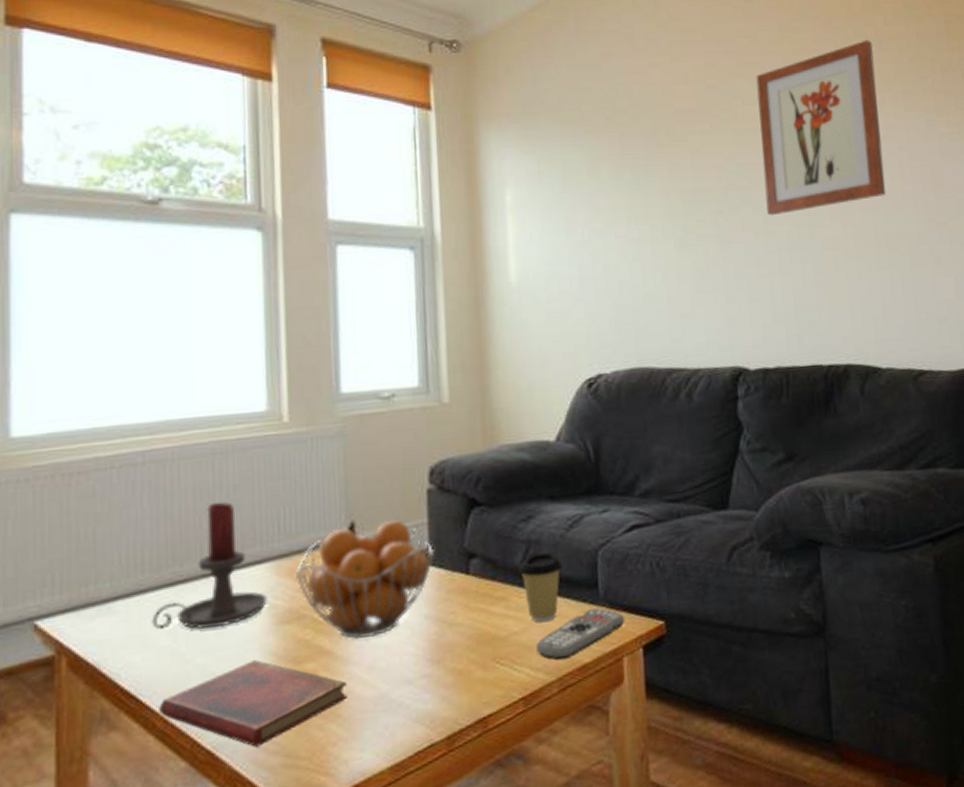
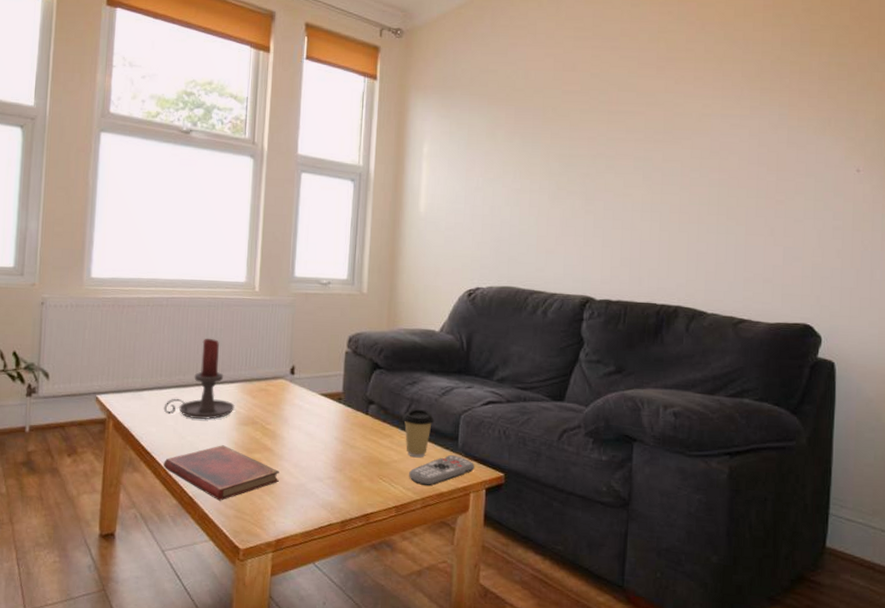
fruit basket: present [296,520,434,639] -> none [254,368,346,445]
wall art: present [756,39,886,216] -> none [626,43,740,182]

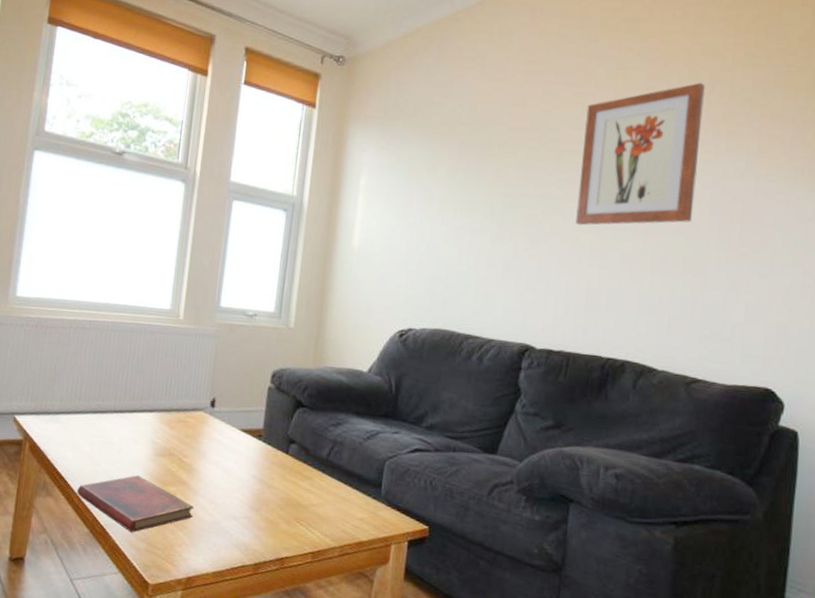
candle holder: present [163,338,235,420] -> none [80,364,152,449]
coffee cup: present [402,408,435,458] -> none [324,451,358,503]
remote control: present [409,454,475,486] -> none [327,502,398,534]
wall art: none [626,43,740,182] -> present [575,82,706,226]

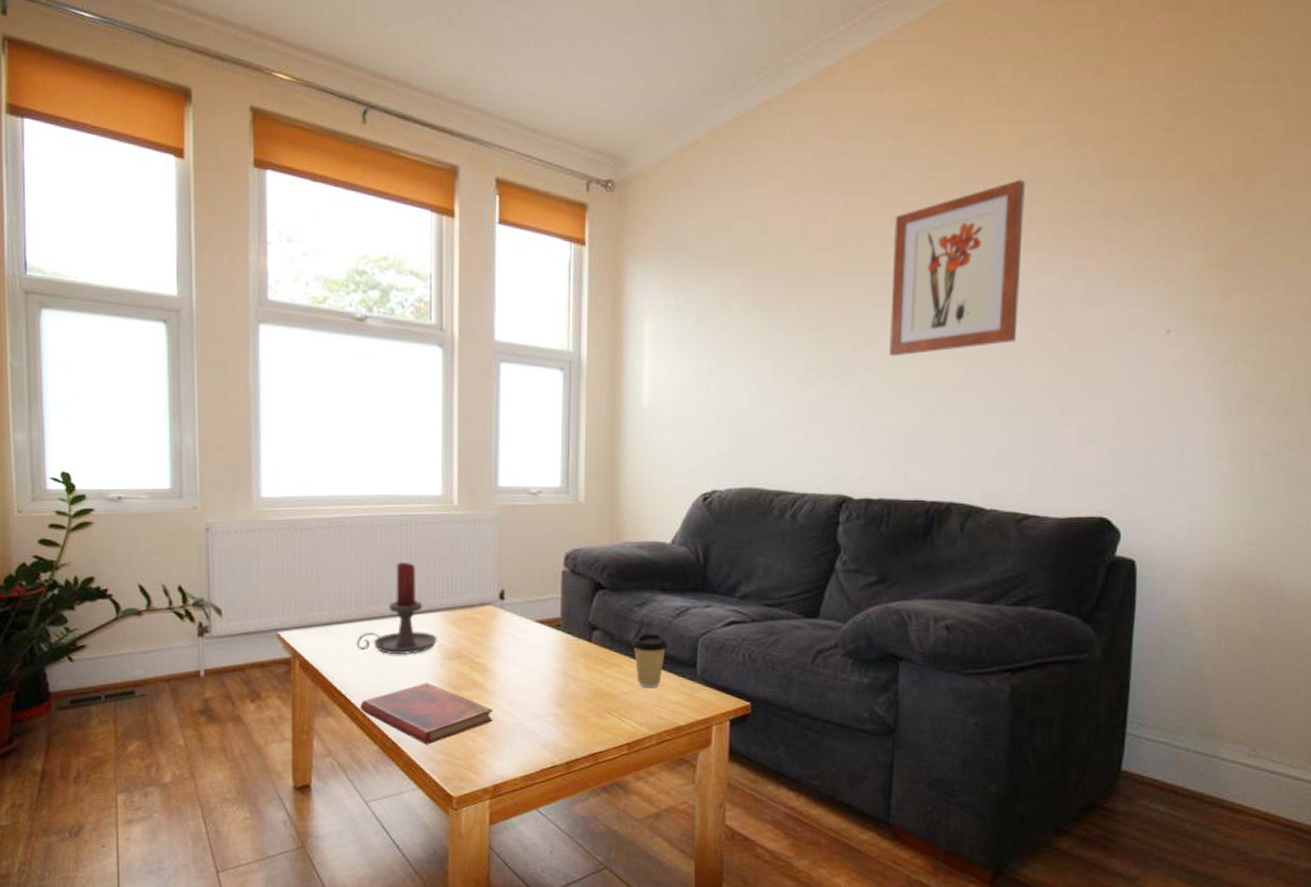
candle holder: none [80,364,152,449] -> present [356,561,437,655]
coffee cup: none [324,451,358,503] -> present [631,632,669,689]

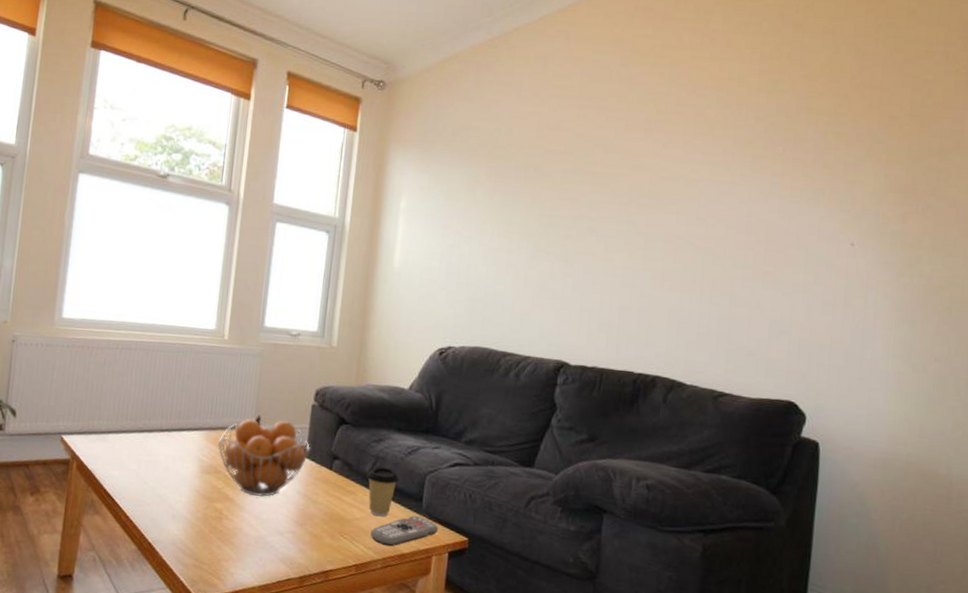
candle holder: present [356,561,437,655] -> none [127,384,198,467]
diary: present [360,683,493,745] -> none [124,492,240,549]
fruit basket: none [459,592,564,679] -> present [218,418,310,497]
remote control: none [641,683,717,720] -> present [370,515,439,547]
wall art: present [888,179,1026,357] -> none [608,107,733,246]

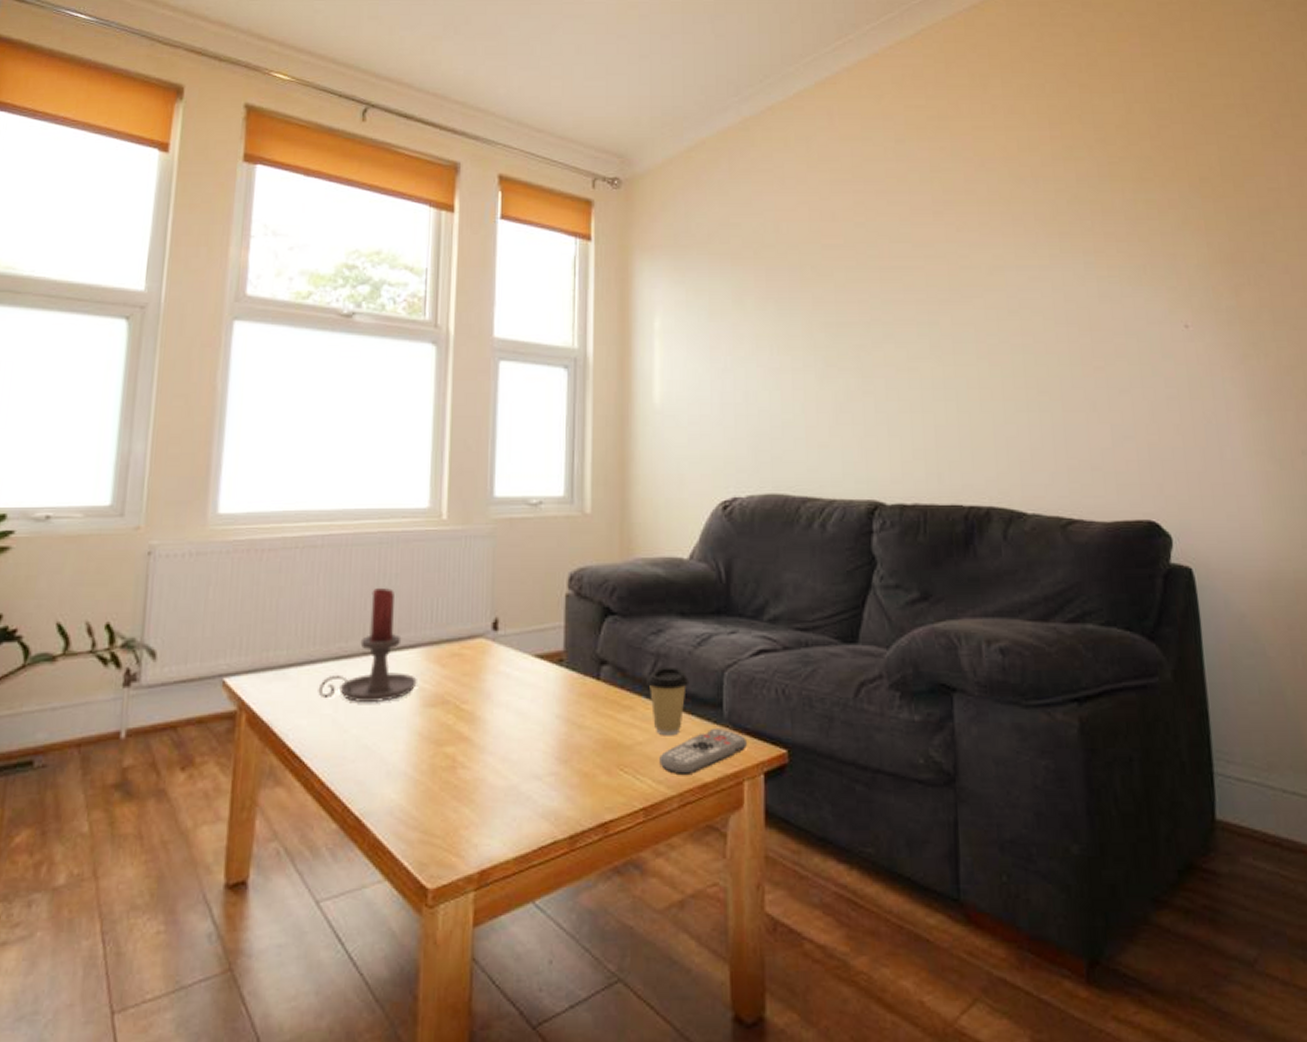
candle holder: none [127,384,198,467] -> present [318,587,417,703]
fruit basket: present [218,418,310,497] -> none [444,621,568,729]

